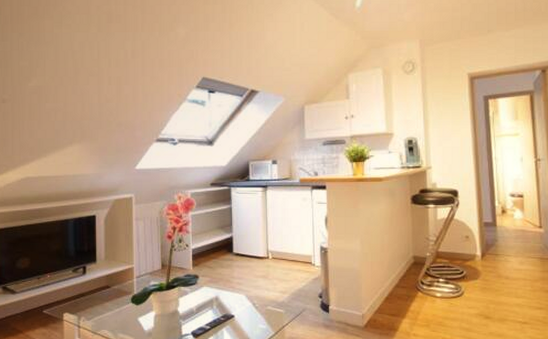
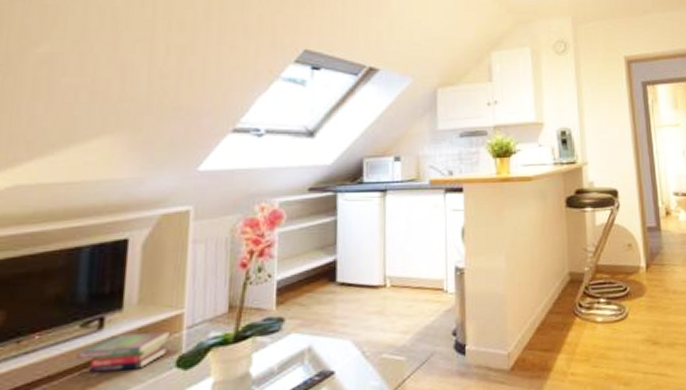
books: none [72,279,126,302] -> present [76,332,170,373]

